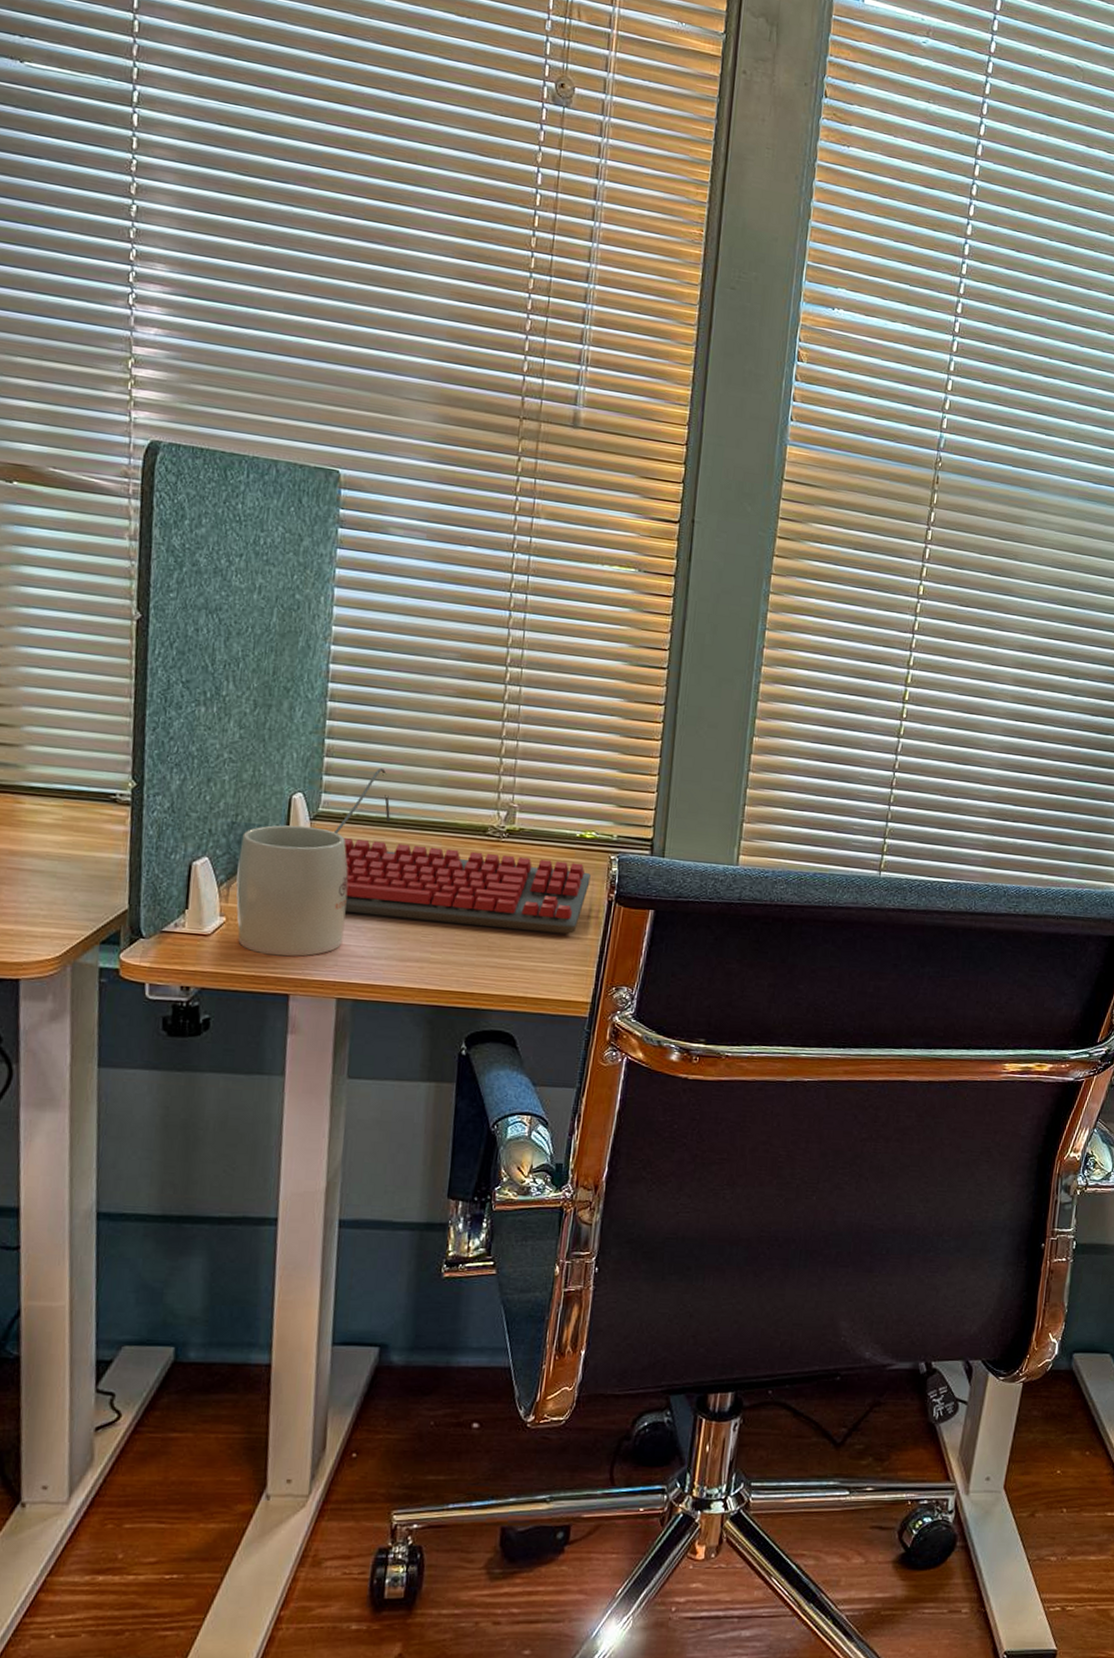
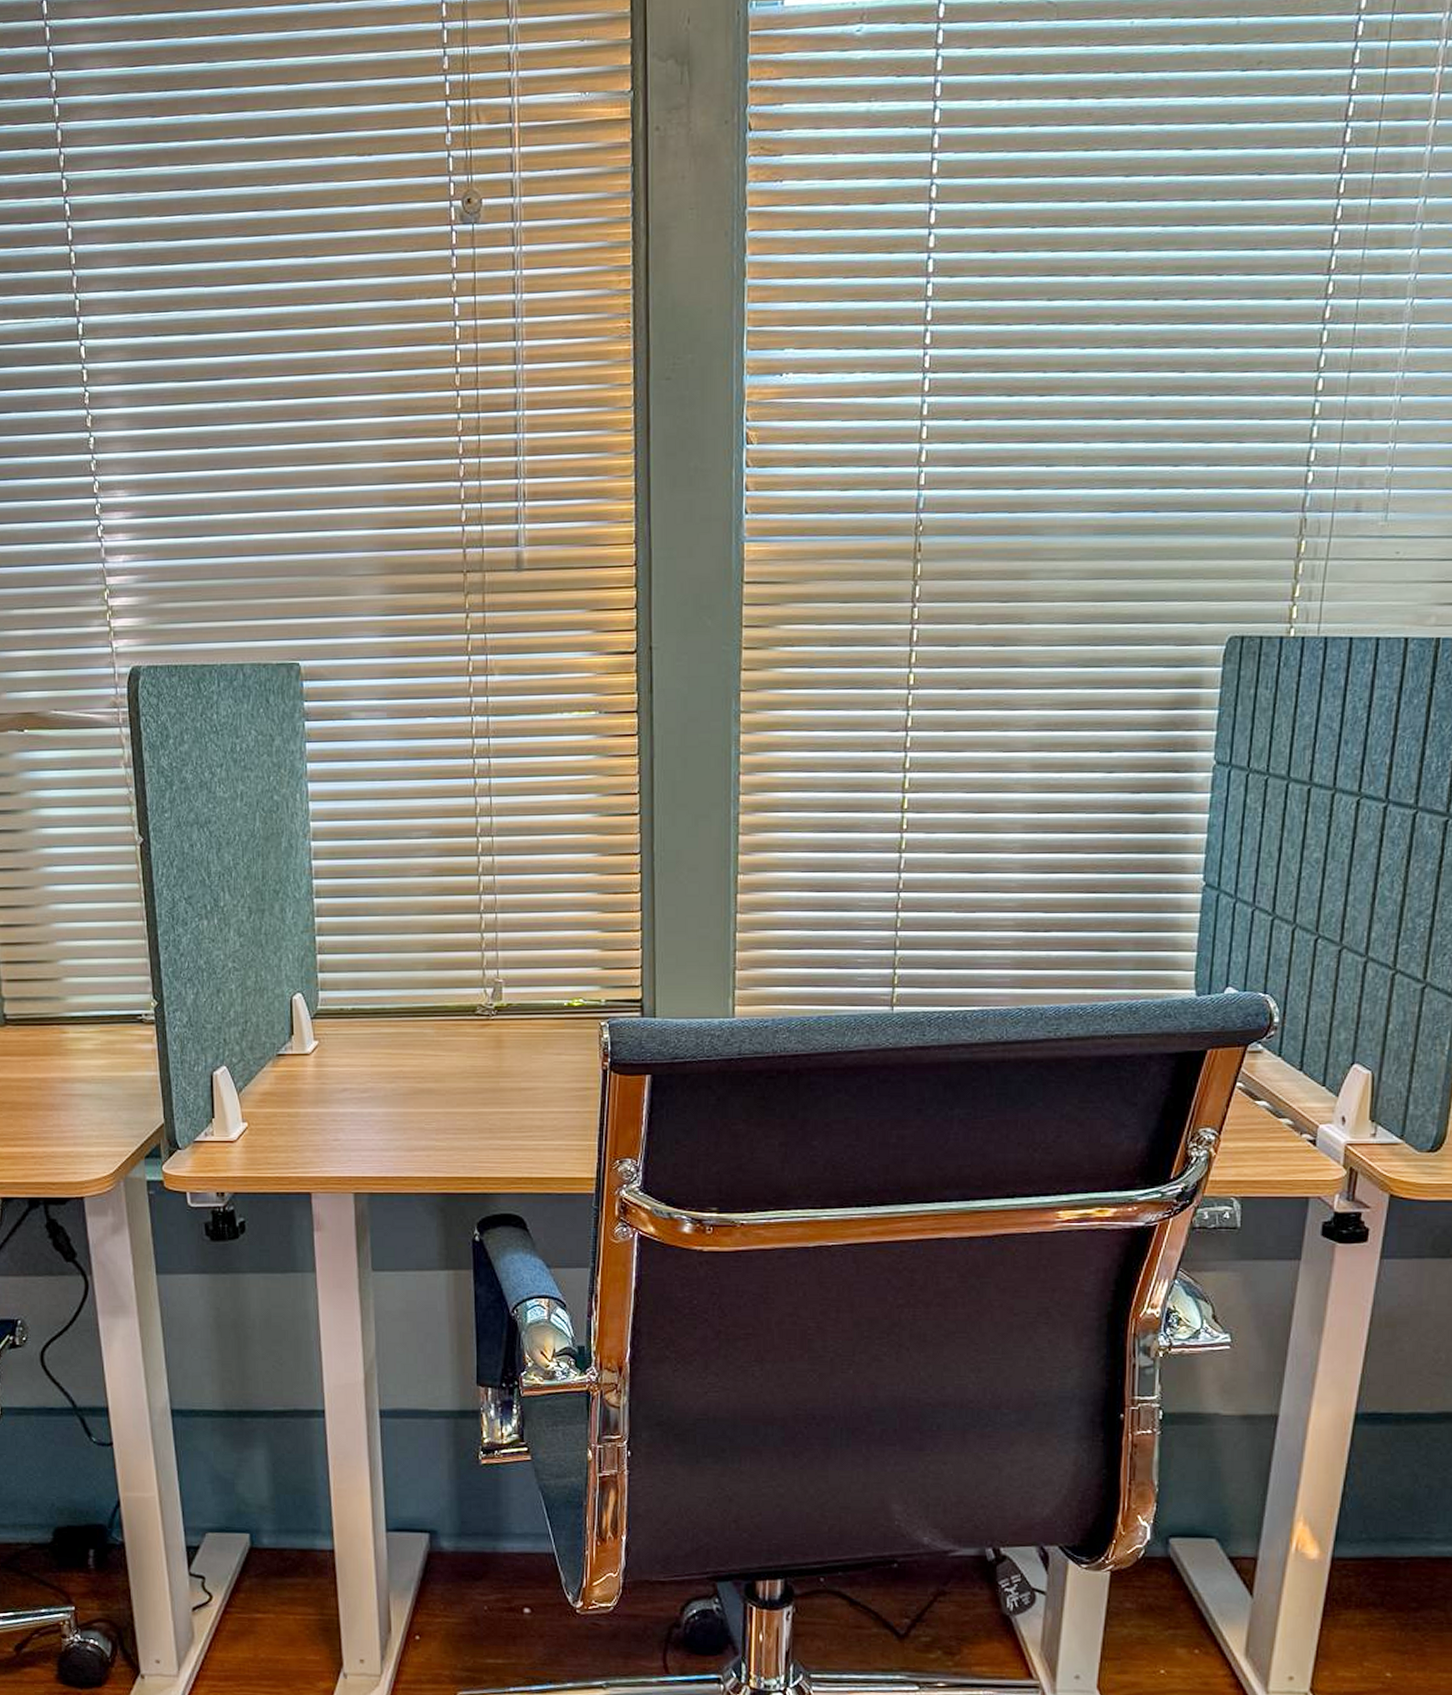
mug: present [235,825,349,957] -> none [252,1025,353,1156]
computer keyboard: present [334,767,591,935] -> none [334,958,582,1109]

